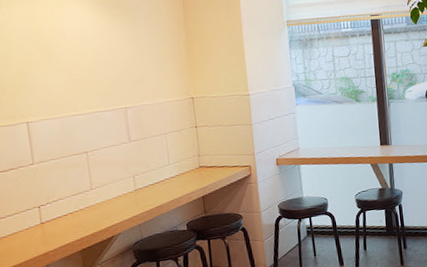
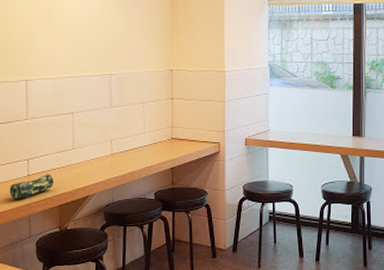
pencil case: none [20,218,72,250] -> present [9,173,54,199]

